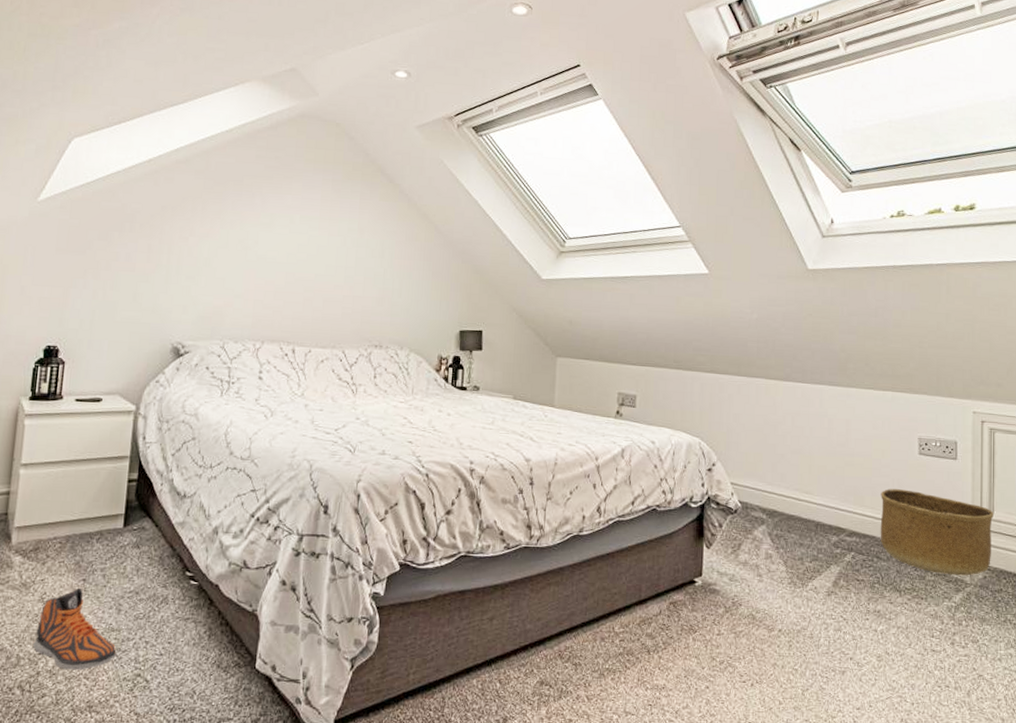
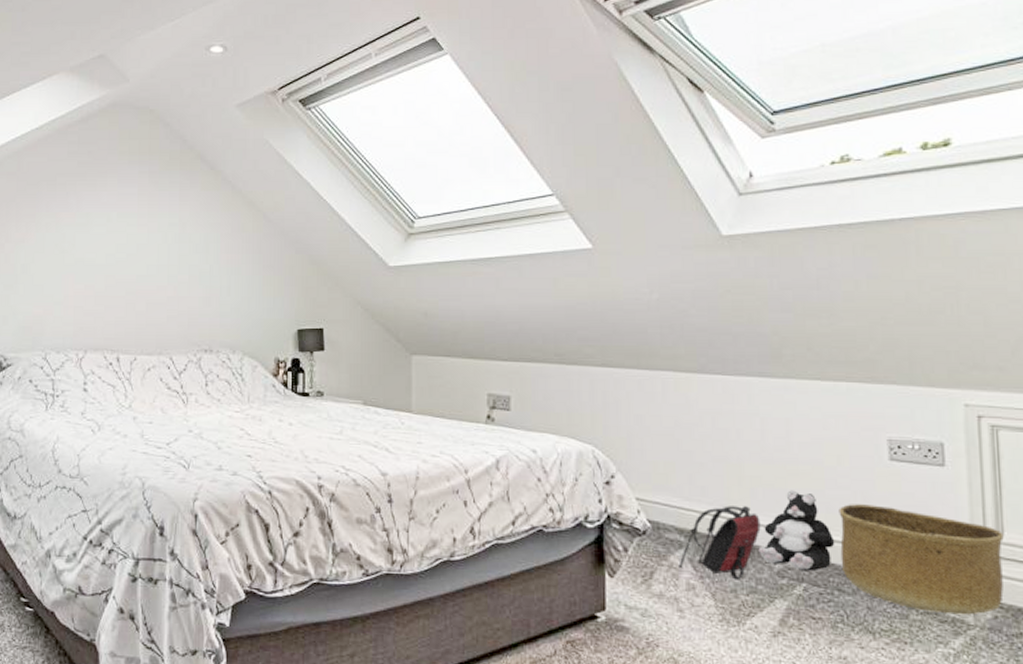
backpack: none [760,489,824,549] -> present [678,506,761,579]
plush toy: none [821,477,877,543] -> present [758,490,835,572]

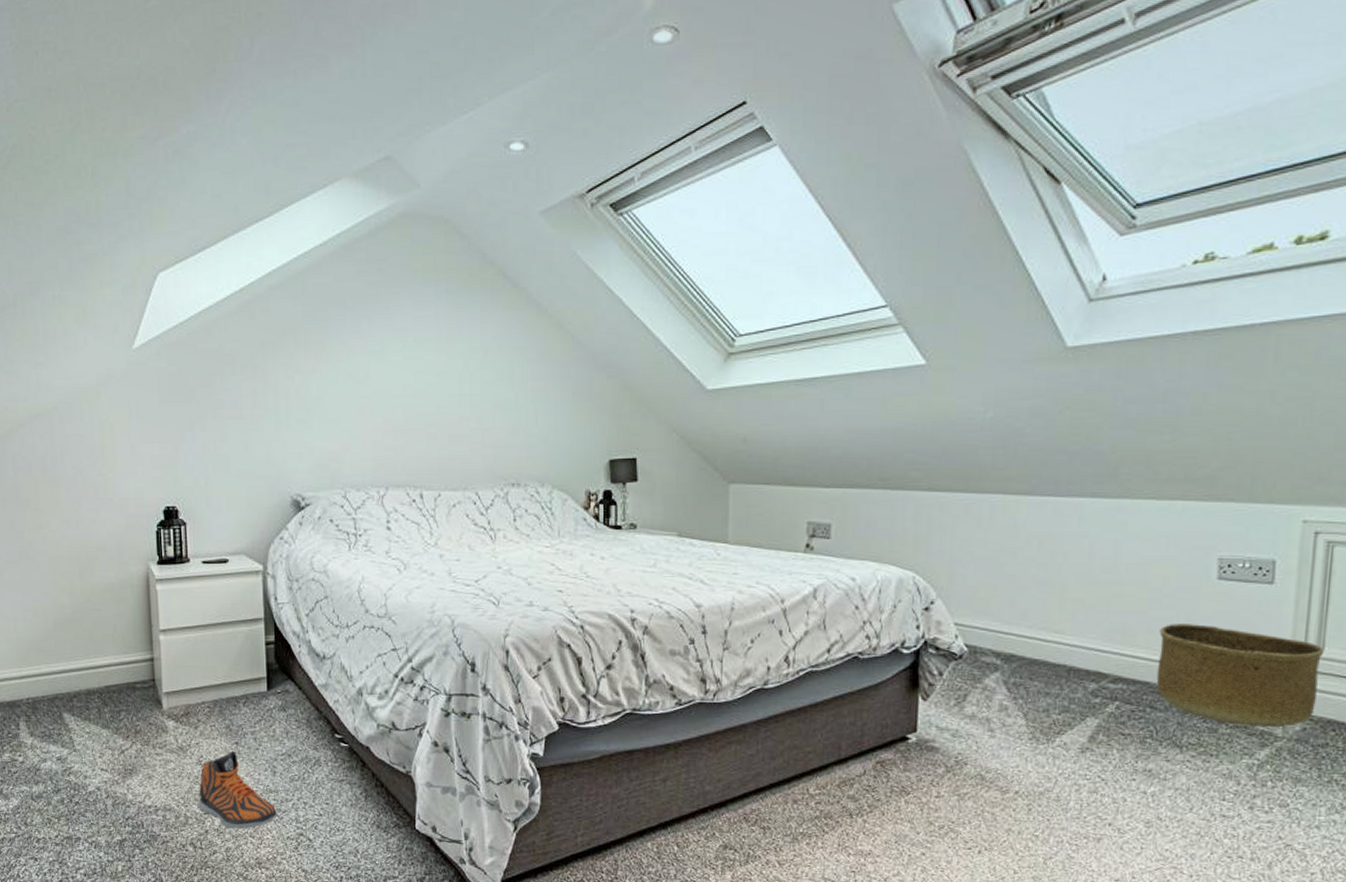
backpack: present [678,506,761,579] -> none [993,628,1079,699]
plush toy: present [758,490,835,572] -> none [1074,611,1153,690]

